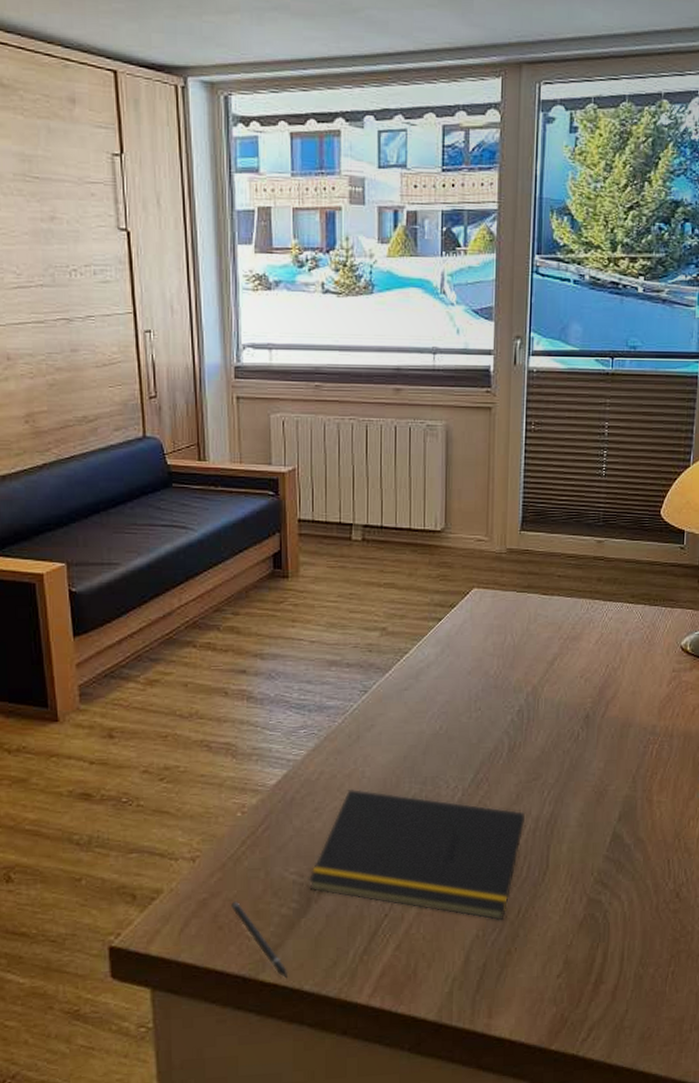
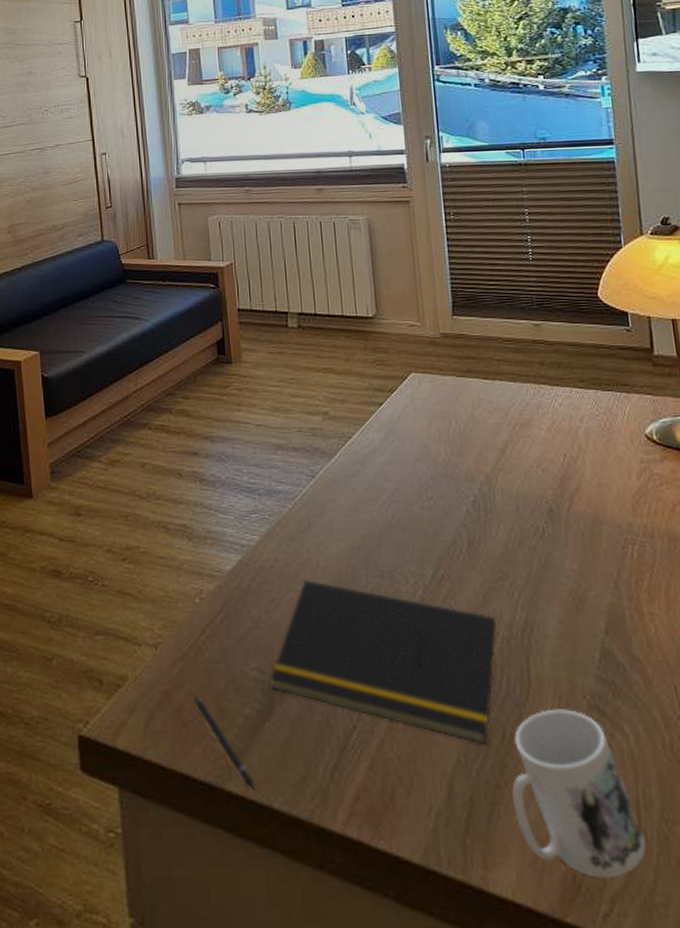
mug: none [519,885,624,1014] -> present [511,709,646,878]

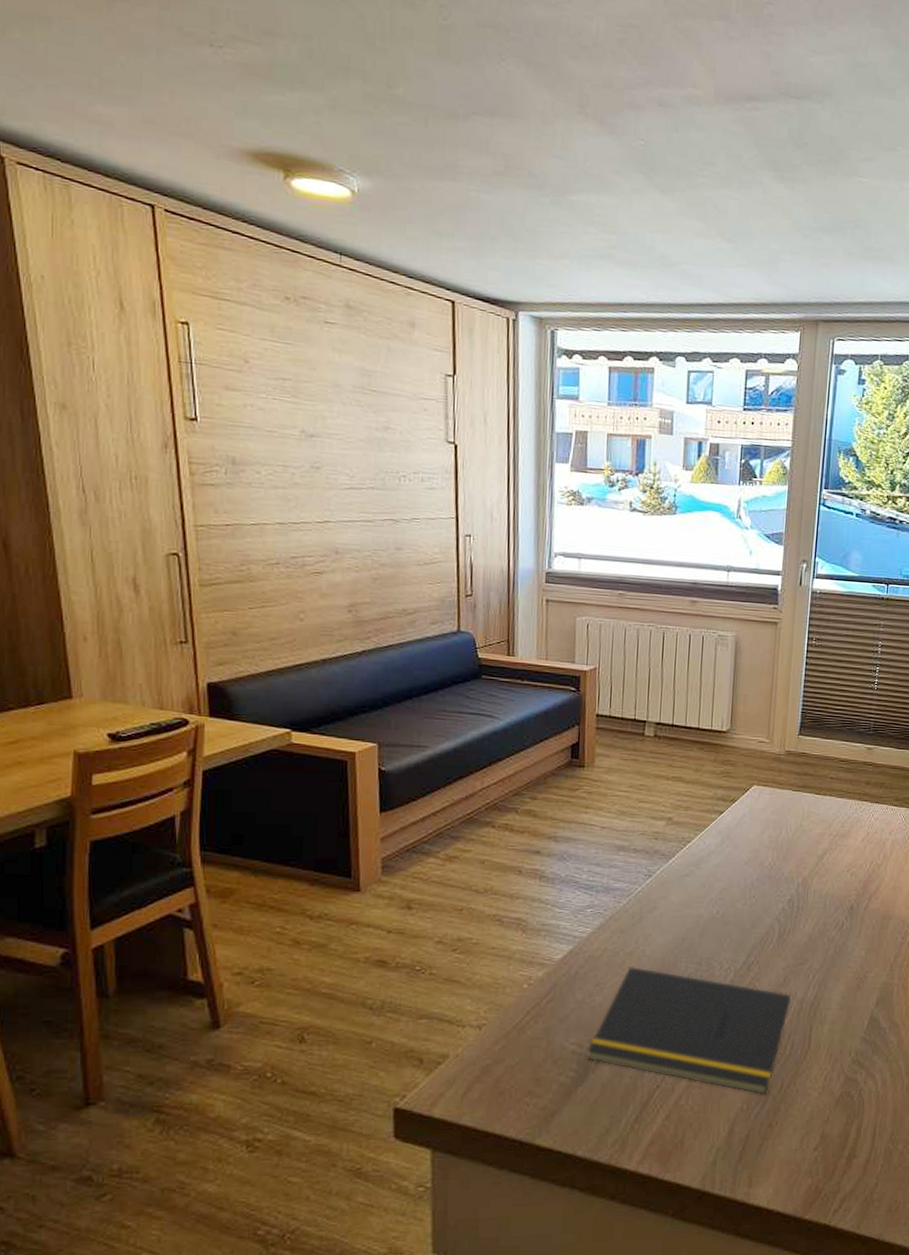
pen: present [194,695,256,792] -> none [513,1068,563,1144]
mug: present [511,709,646,878] -> none [780,1064,875,1186]

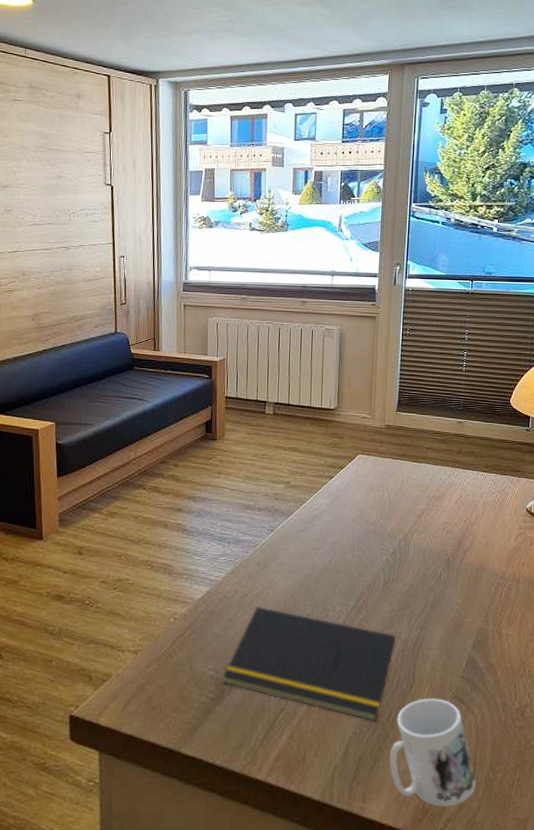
mug: none [780,1064,875,1186] -> present [389,698,476,807]

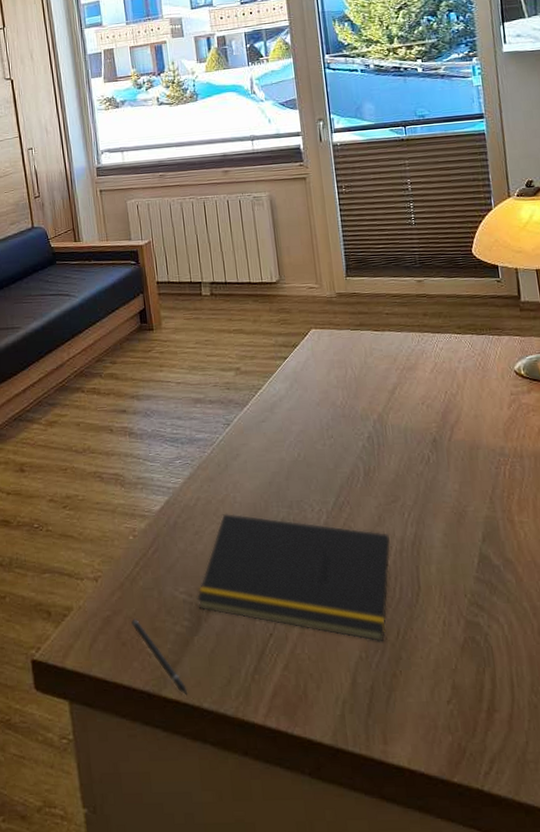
pen: none [163,688,204,754] -> present [131,619,188,696]
mug: present [389,698,476,807] -> none [405,607,519,744]

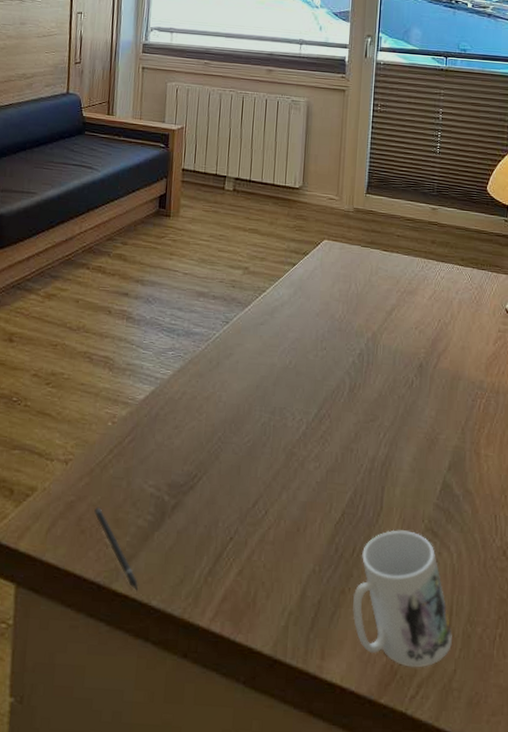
notepad: present [197,513,391,642] -> none [164,411,363,558]
mug: none [405,607,519,744] -> present [352,529,452,668]

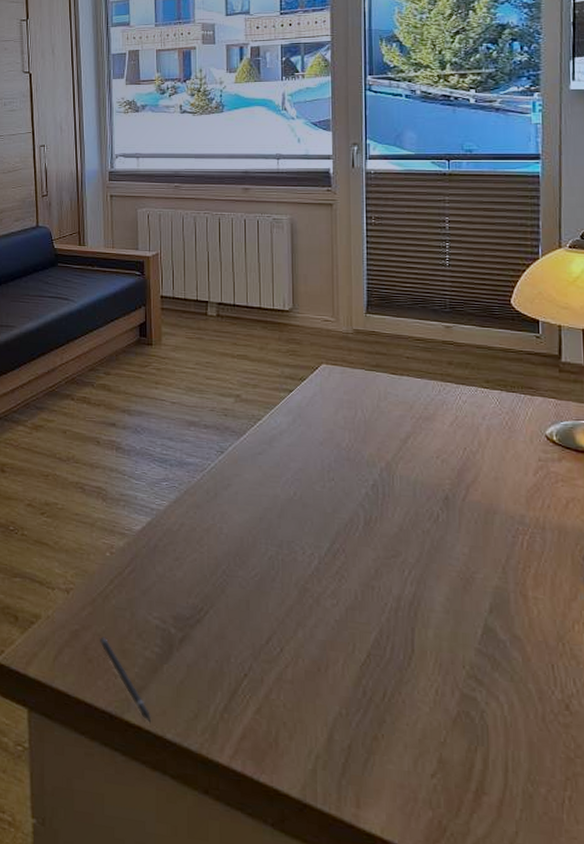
mug: present [352,529,452,668] -> none [387,674,510,826]

